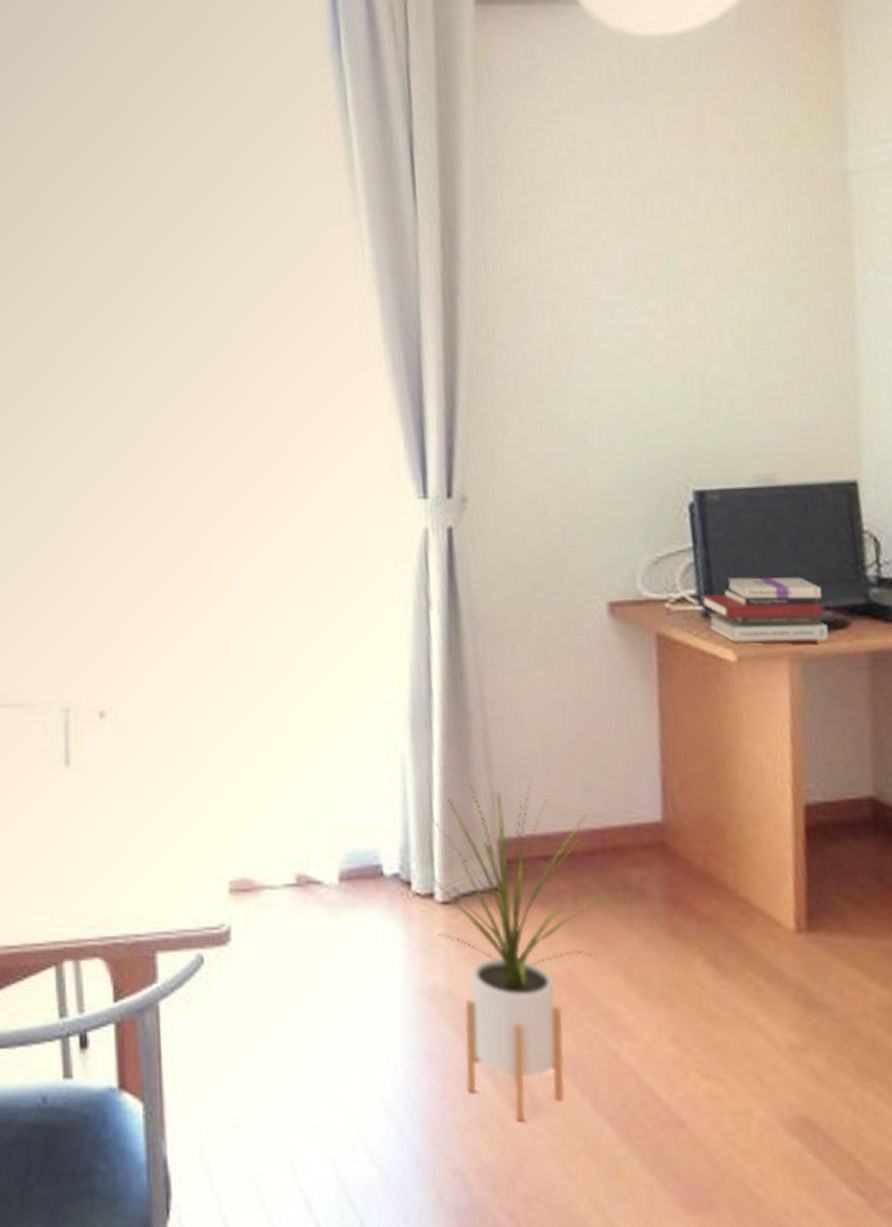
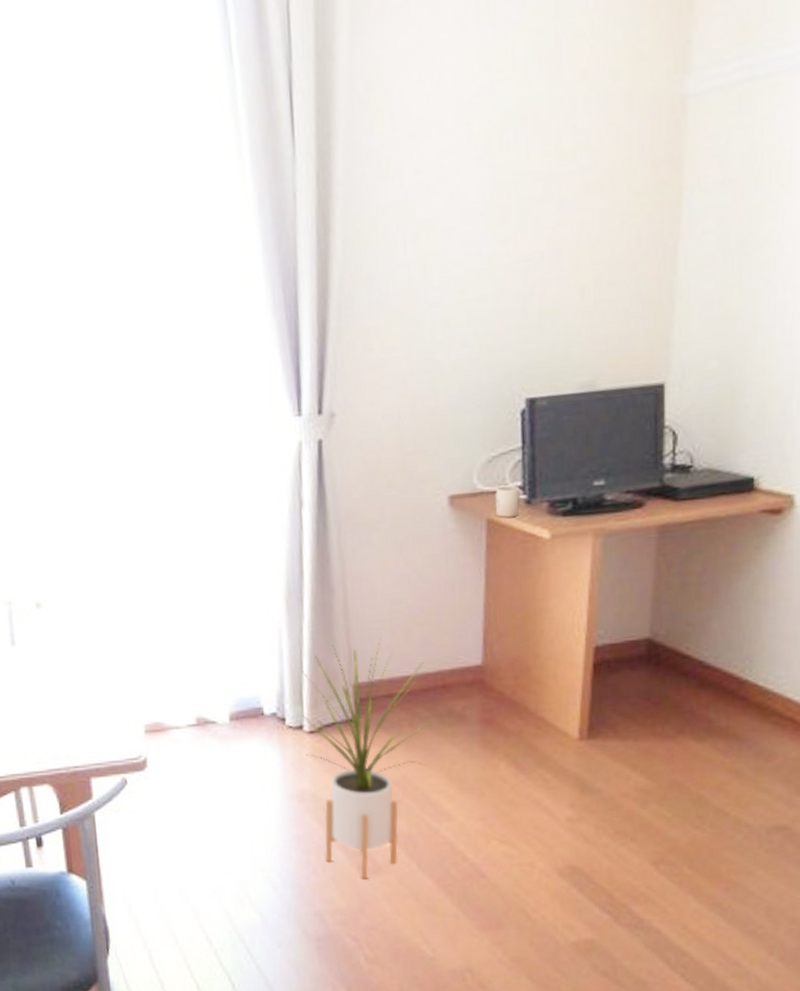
mug: none [664,594,696,632] -> present [495,486,520,518]
books: present [701,577,829,645] -> none [525,467,627,524]

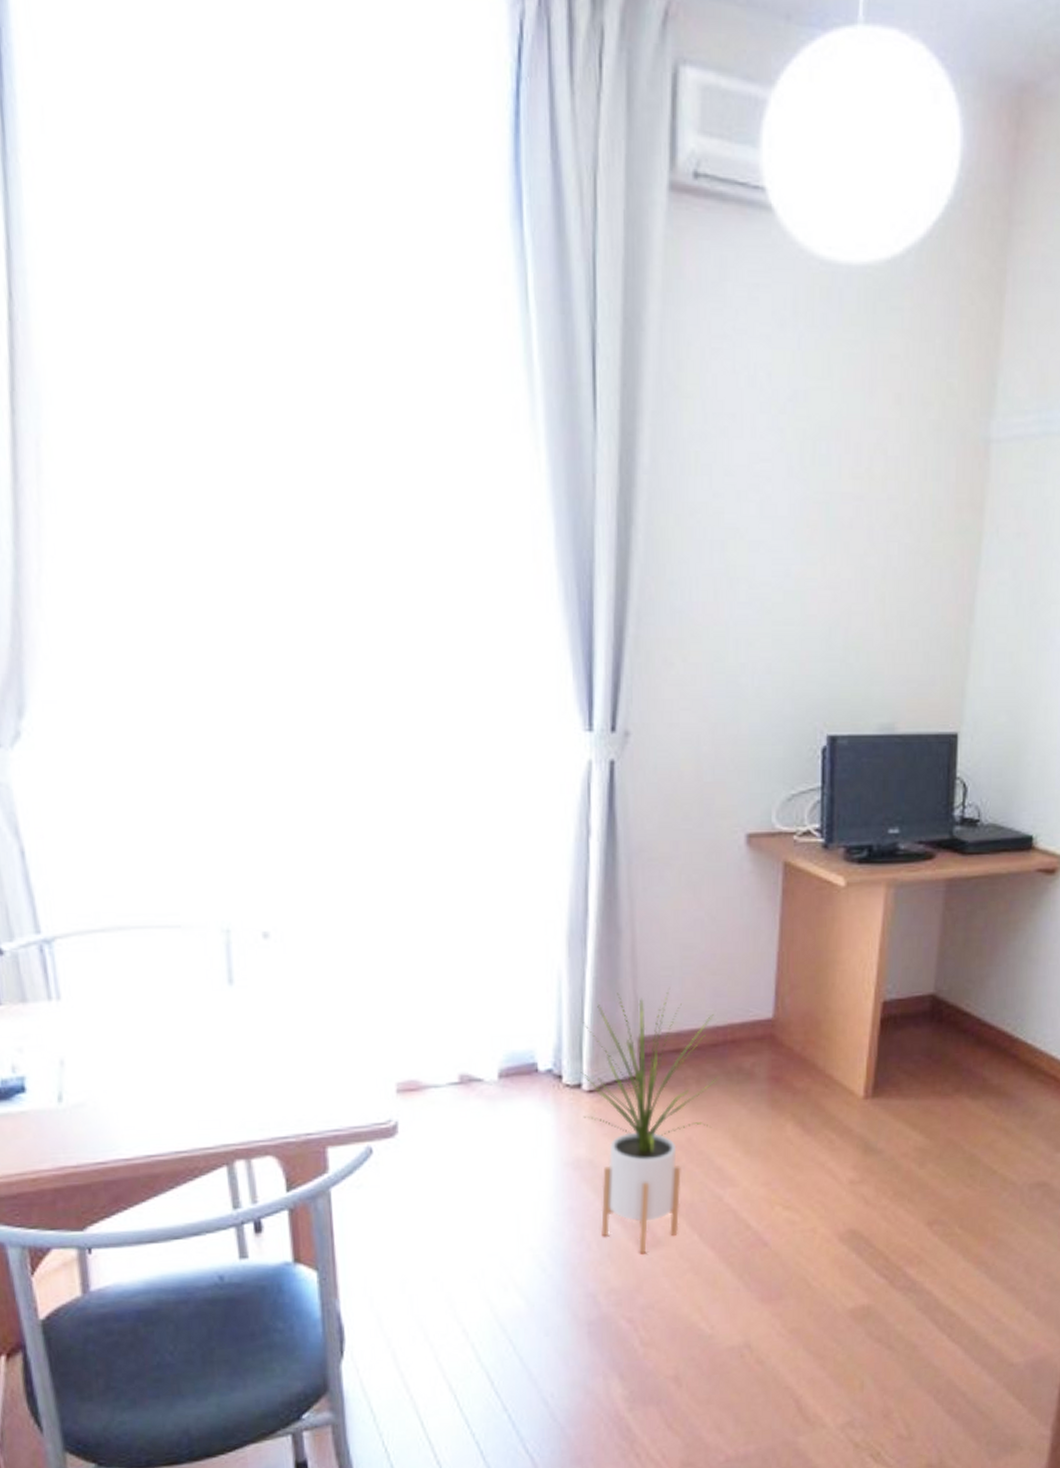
mug: present [495,486,520,518] -> none [792,828,818,861]

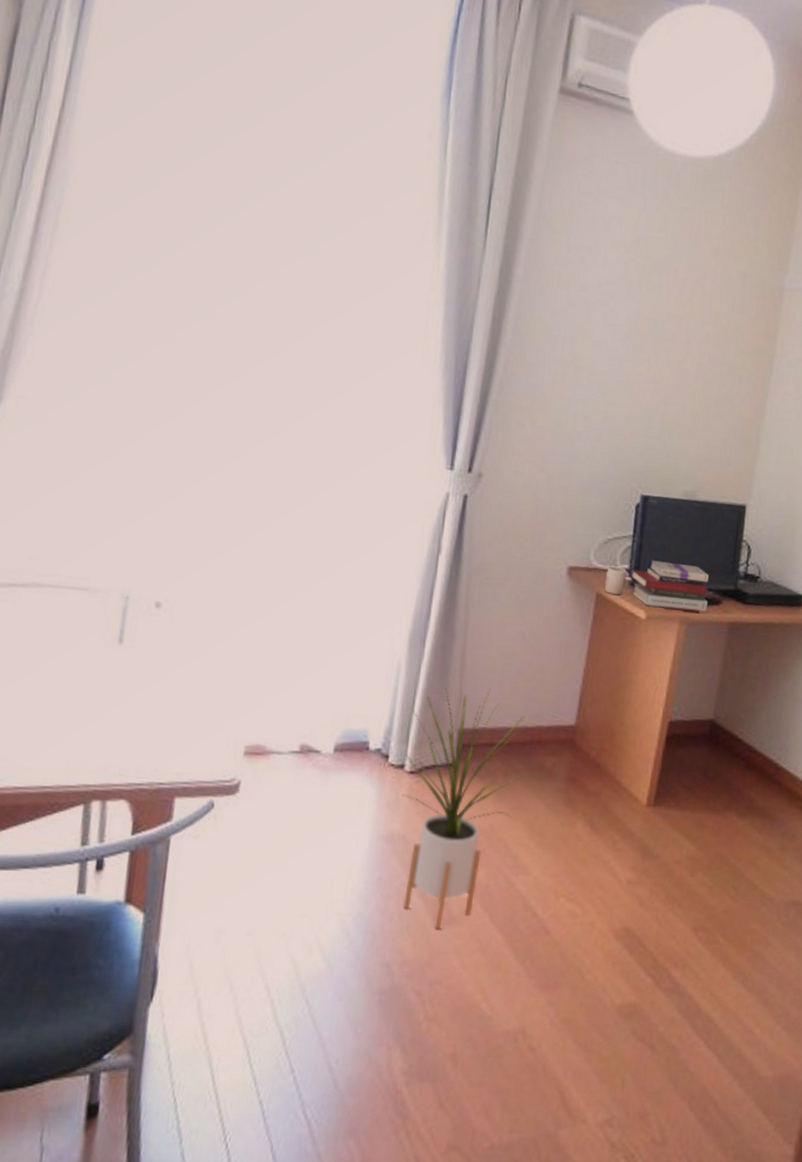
mug: none [792,828,818,861] -> present [604,566,627,595]
books: none [823,814,918,873] -> present [631,560,709,614]

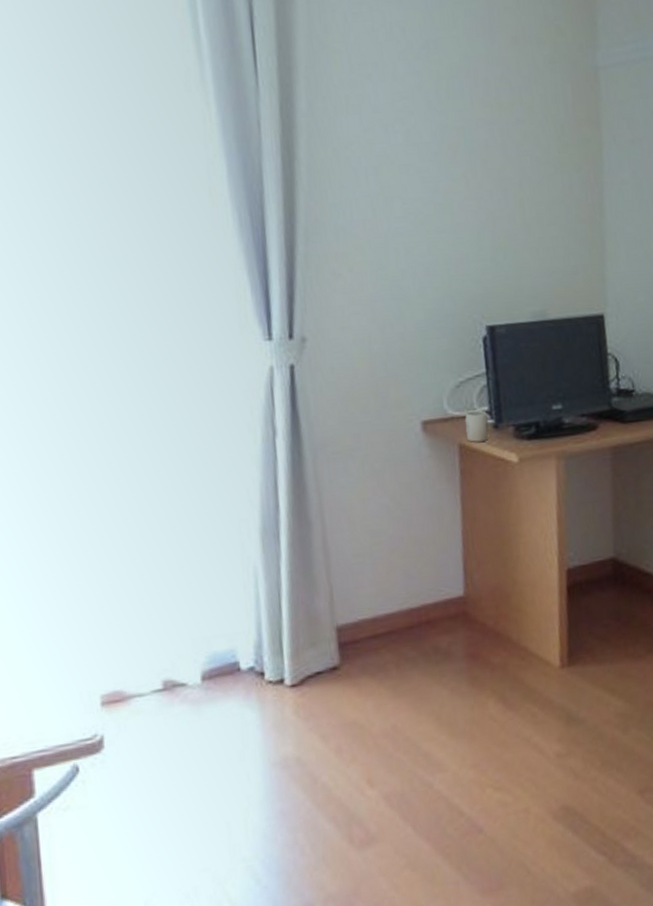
house plant: present [402,688,525,930] -> none [277,573,417,854]
books: present [631,560,709,614] -> none [493,392,584,447]

